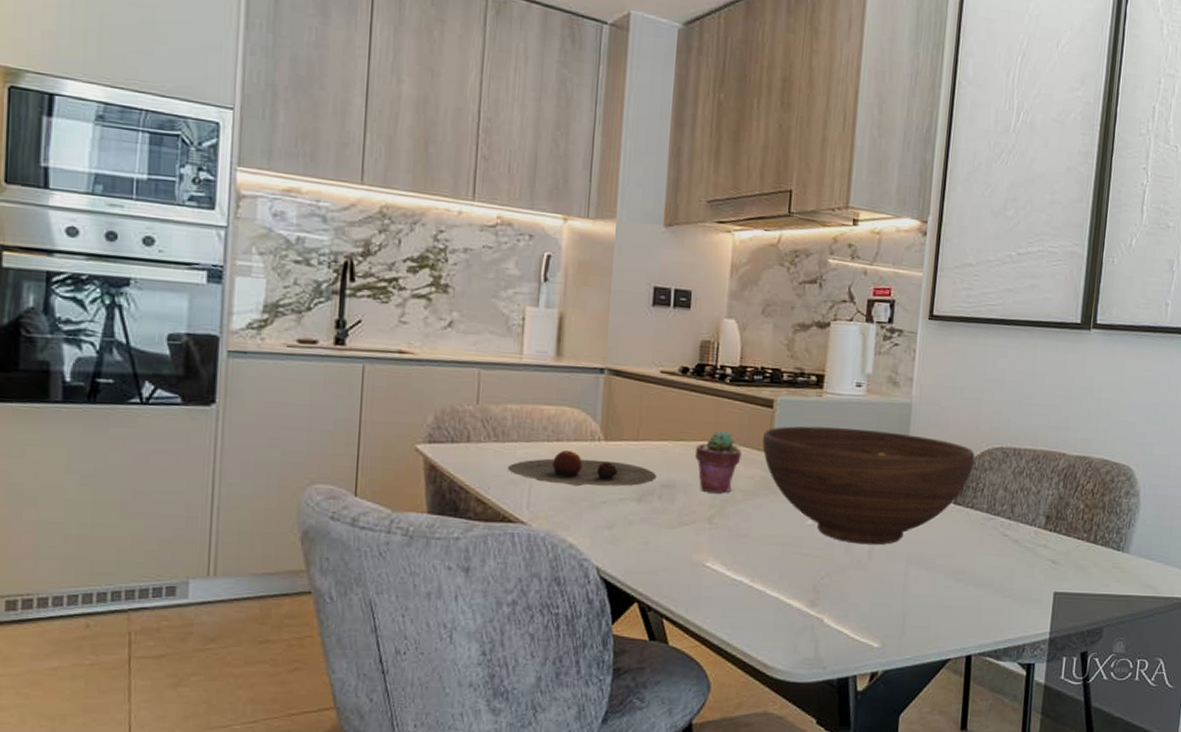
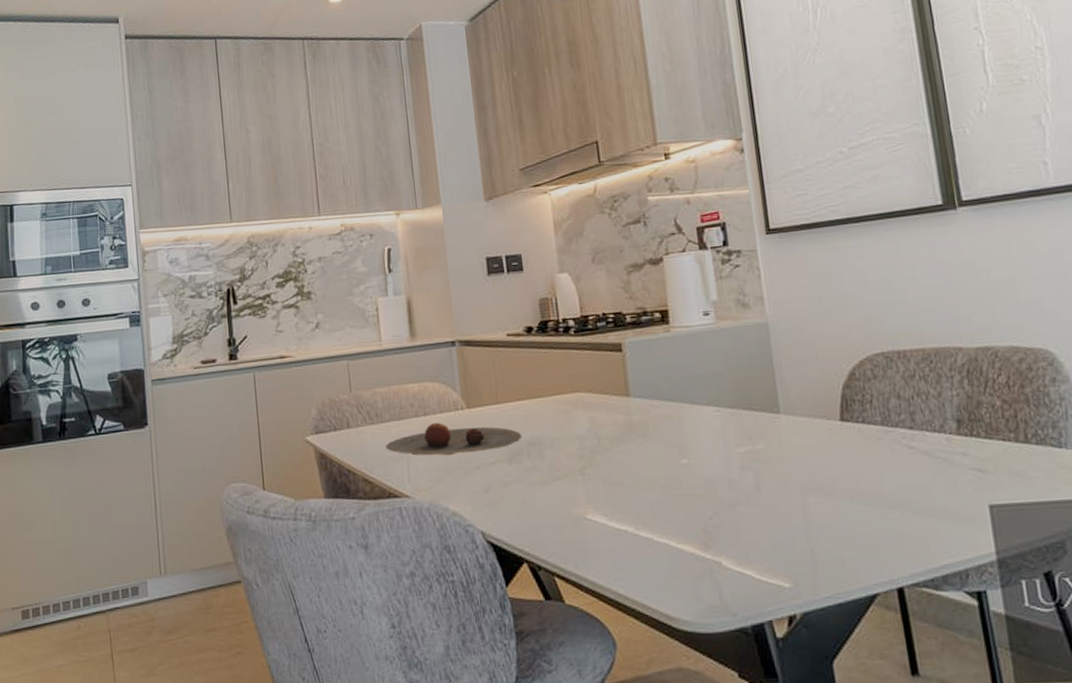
potted succulent: present [695,431,742,494] -> none [554,381,601,444]
fruit bowl: present [762,426,975,545] -> none [618,355,854,478]

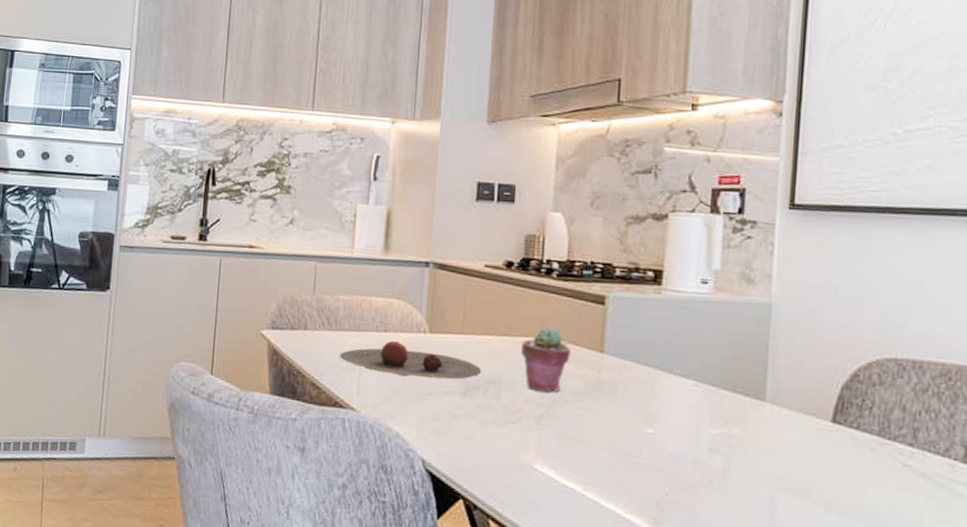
potted succulent: none [554,381,601,444] -> present [521,327,571,393]

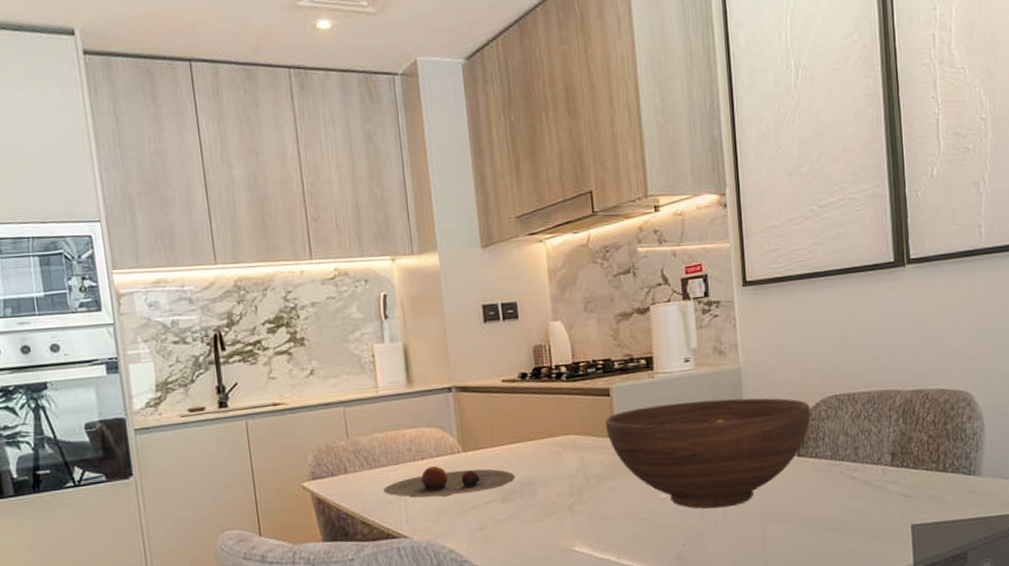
potted succulent: present [521,327,571,393] -> none [546,424,589,483]
fruit bowl: none [594,324,858,463] -> present [605,398,811,509]

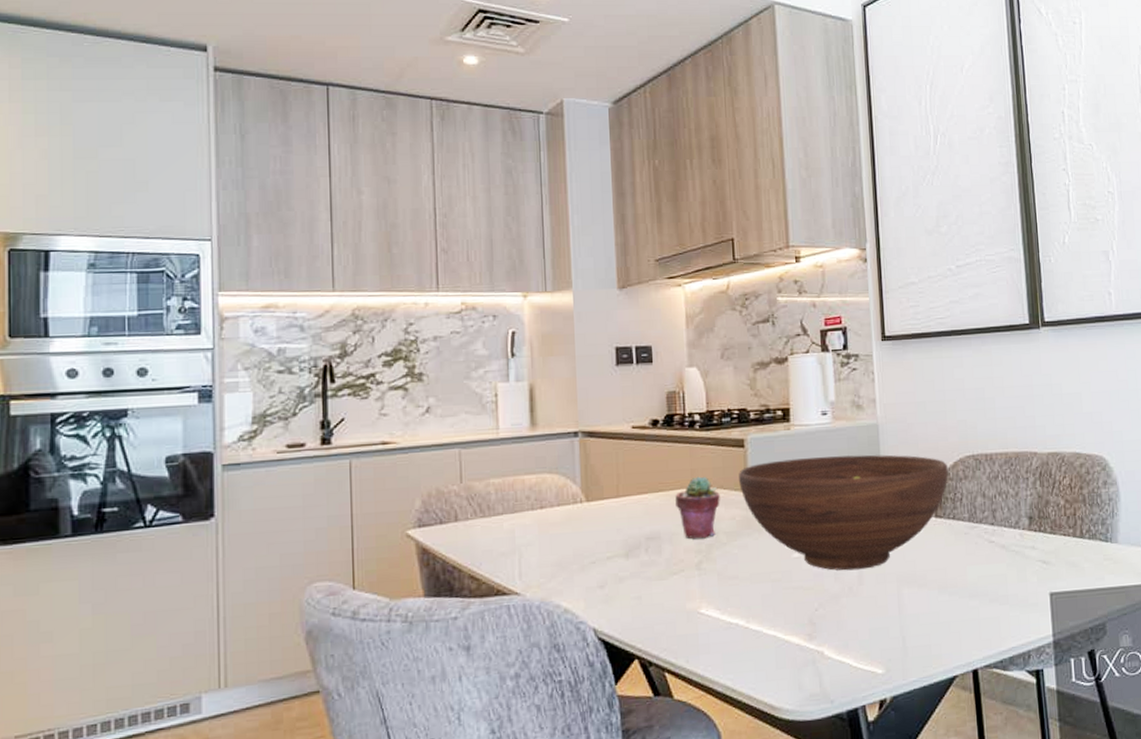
plate: present [382,465,516,498] -> none [495,515,641,551]
potted succulent: none [546,424,589,483] -> present [675,476,720,539]

